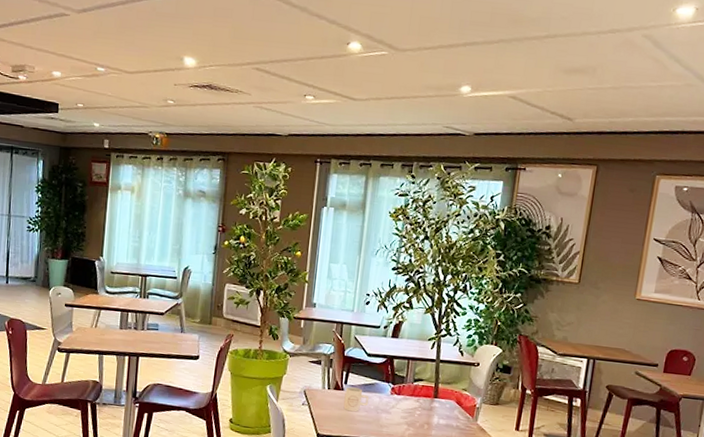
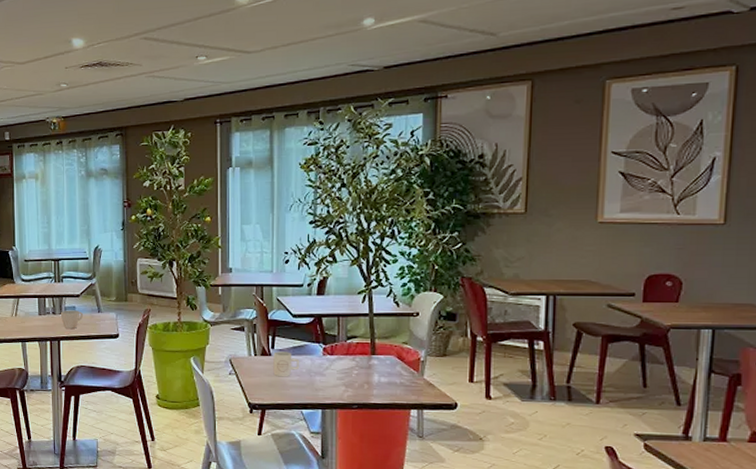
cup: none [142,327,166,347] -> present [60,310,84,330]

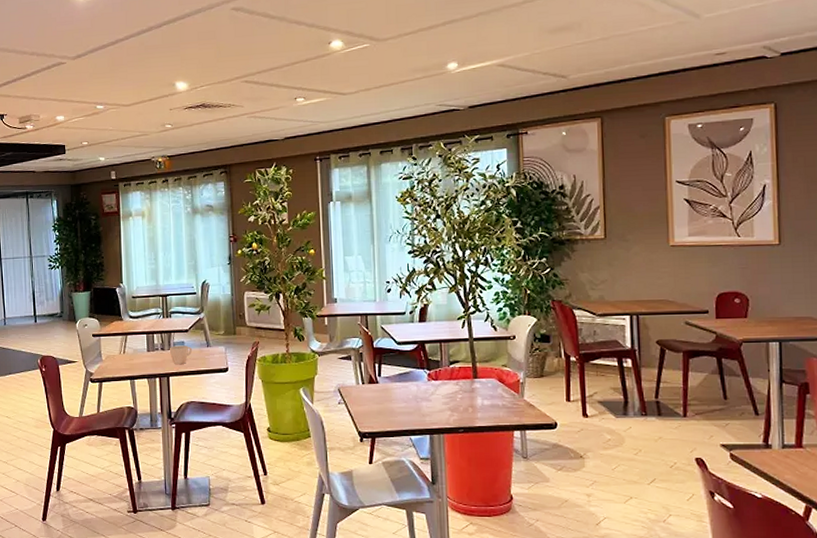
mug: present [273,351,300,377] -> none [380,379,407,404]

